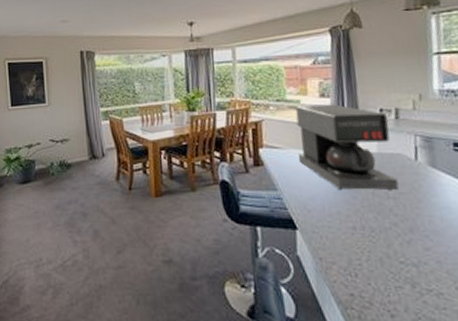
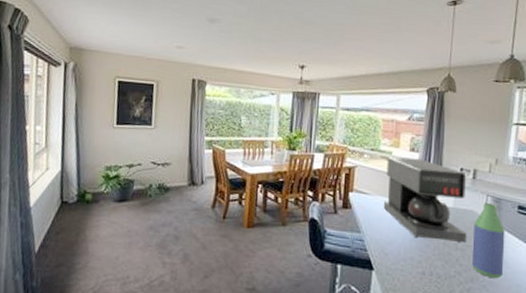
bottle: none [404,144,447,227] -> present [472,203,505,279]

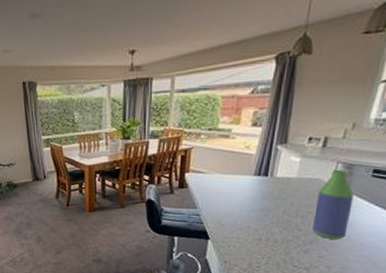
coffee maker: present [383,156,467,244] -> none [220,133,316,211]

